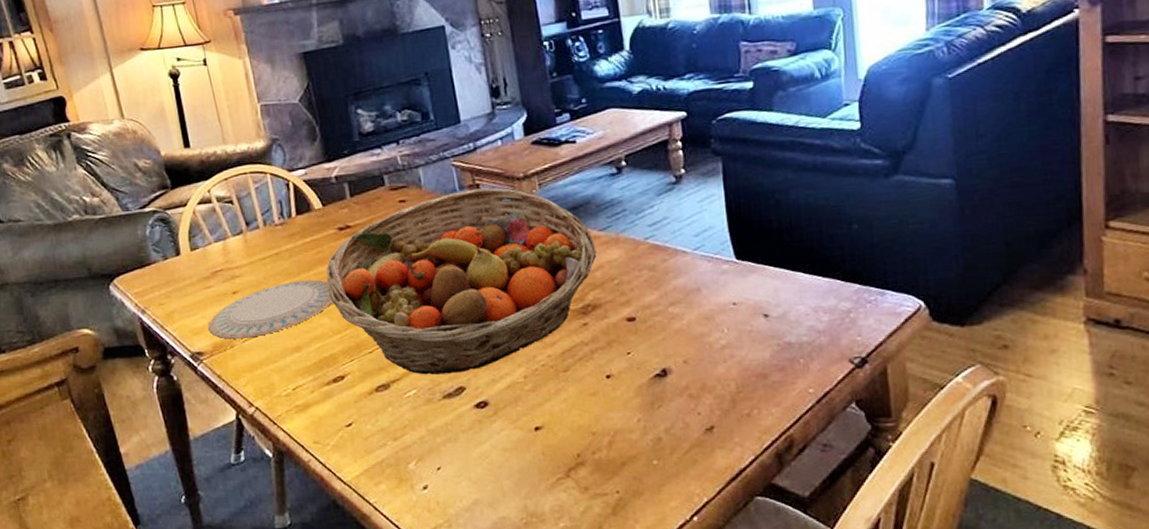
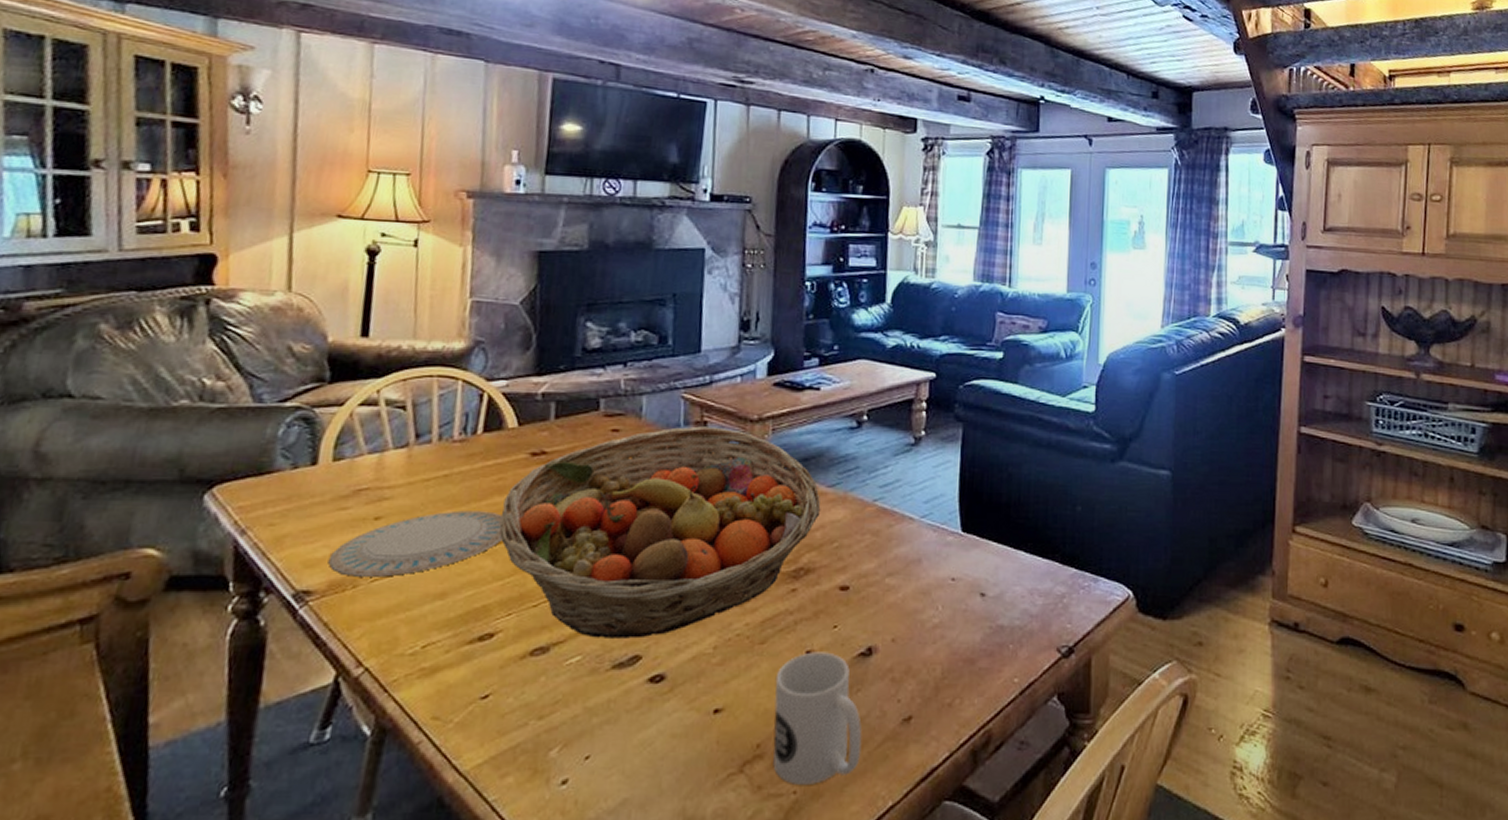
mug: none [583,375,672,486] -> present [773,652,862,785]

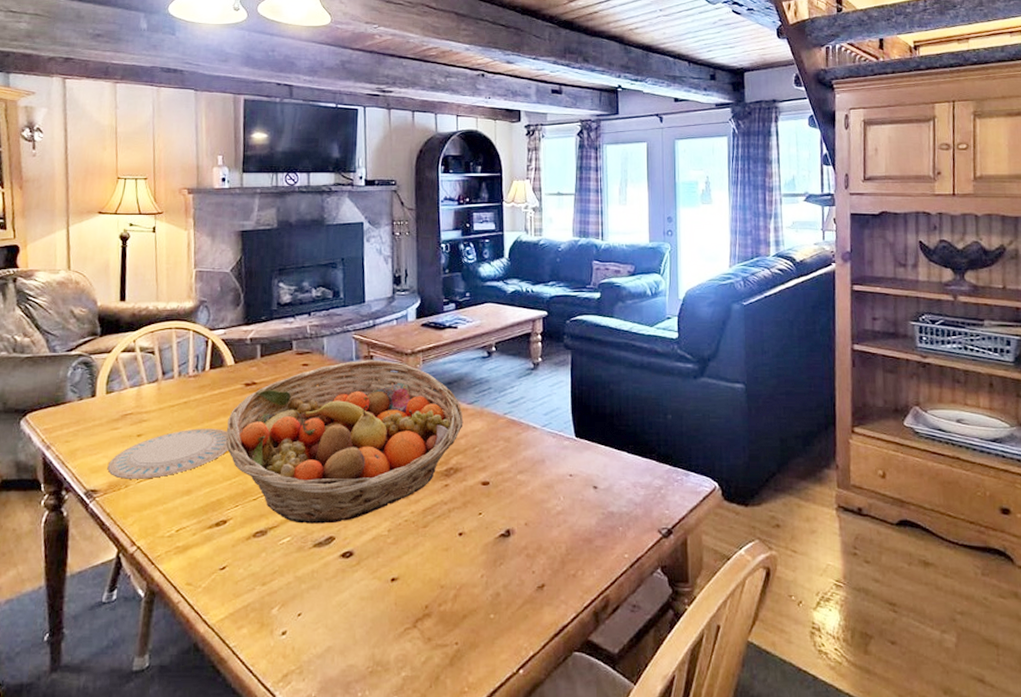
mug: present [773,652,862,785] -> none [436,533,506,637]

